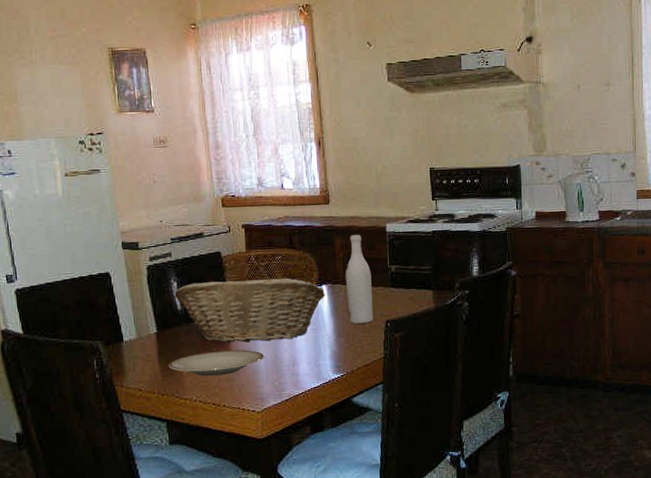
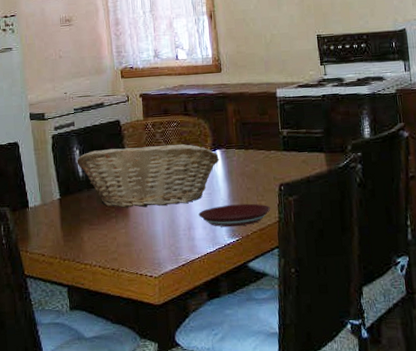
plate: present [168,350,264,377] -> none [69,214,161,242]
plate: none [303,339,377,363] -> present [198,203,271,227]
wine bottle: present [345,235,373,324] -> none [238,101,267,188]

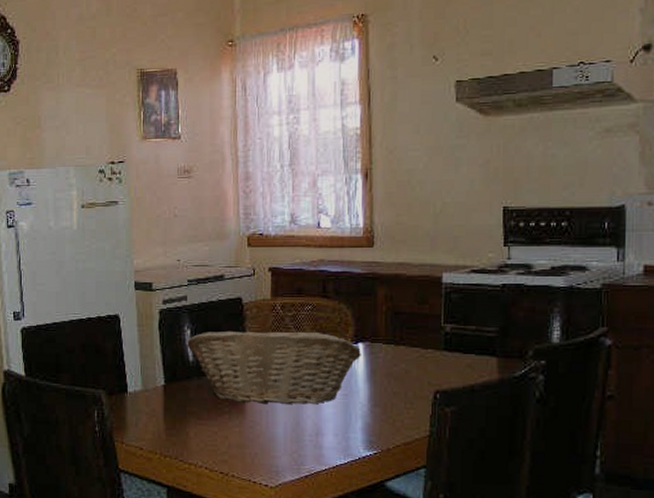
plate: present [198,203,271,227] -> none [330,410,421,438]

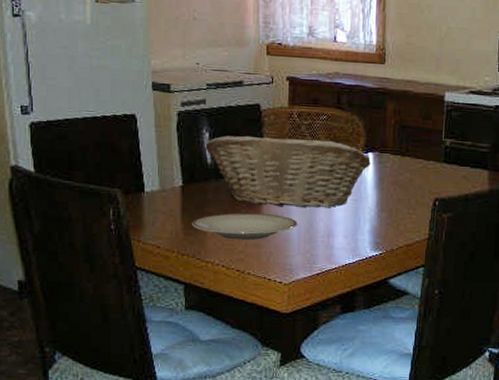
plate: none [173,411,283,441] -> present [191,213,297,241]

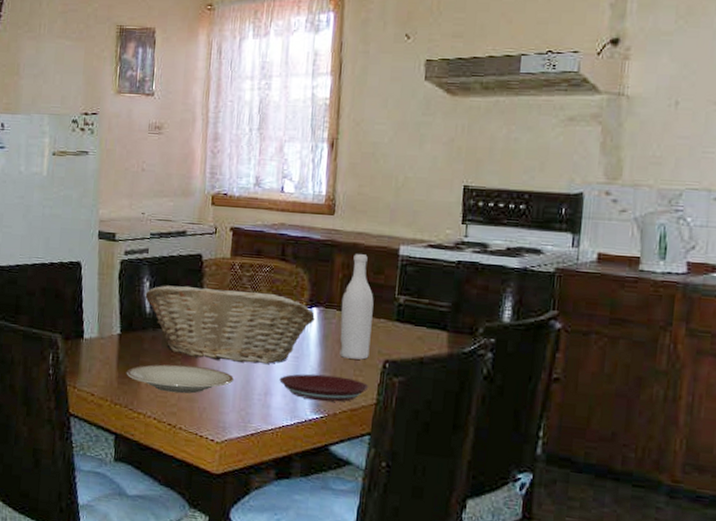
plate: none [340,214,422,240] -> present [279,373,369,402]
wine bottle: none [394,101,424,199] -> present [339,254,374,360]

